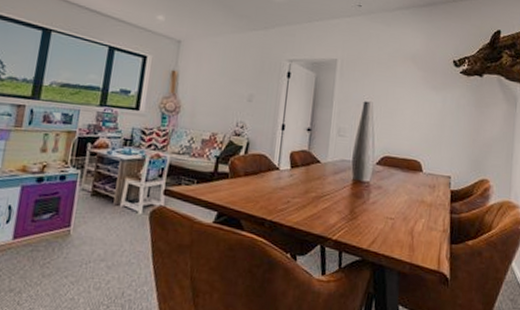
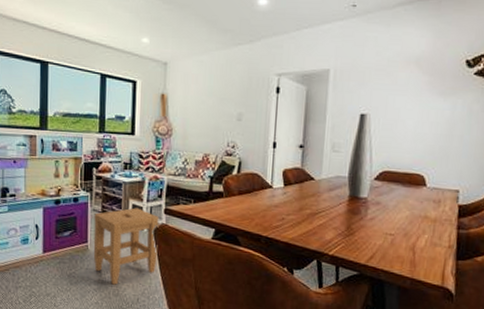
stool: none [75,187,157,277] -> present [93,207,159,285]

